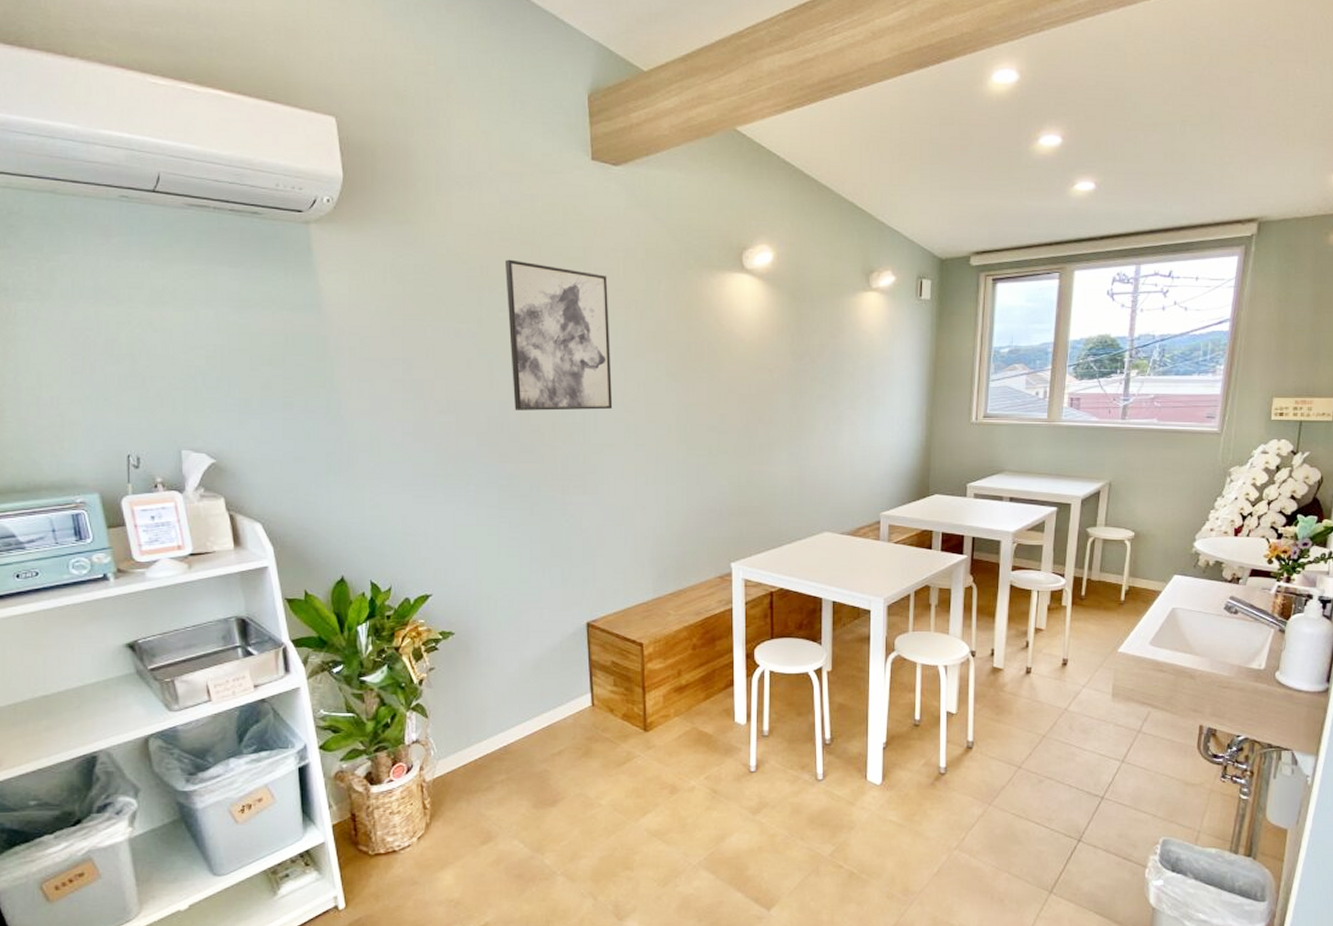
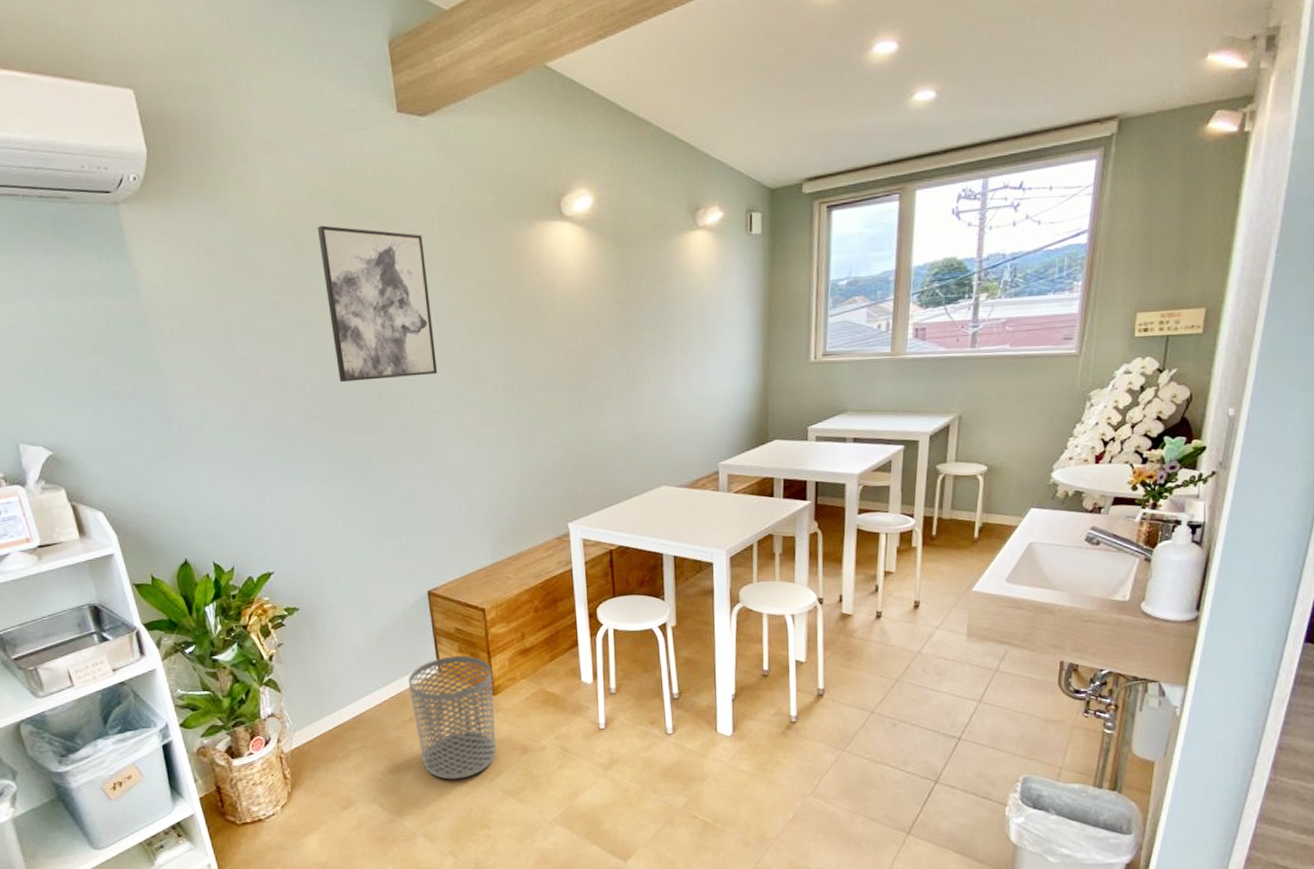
waste bin: none [559,689,646,817] -> present [408,655,496,780]

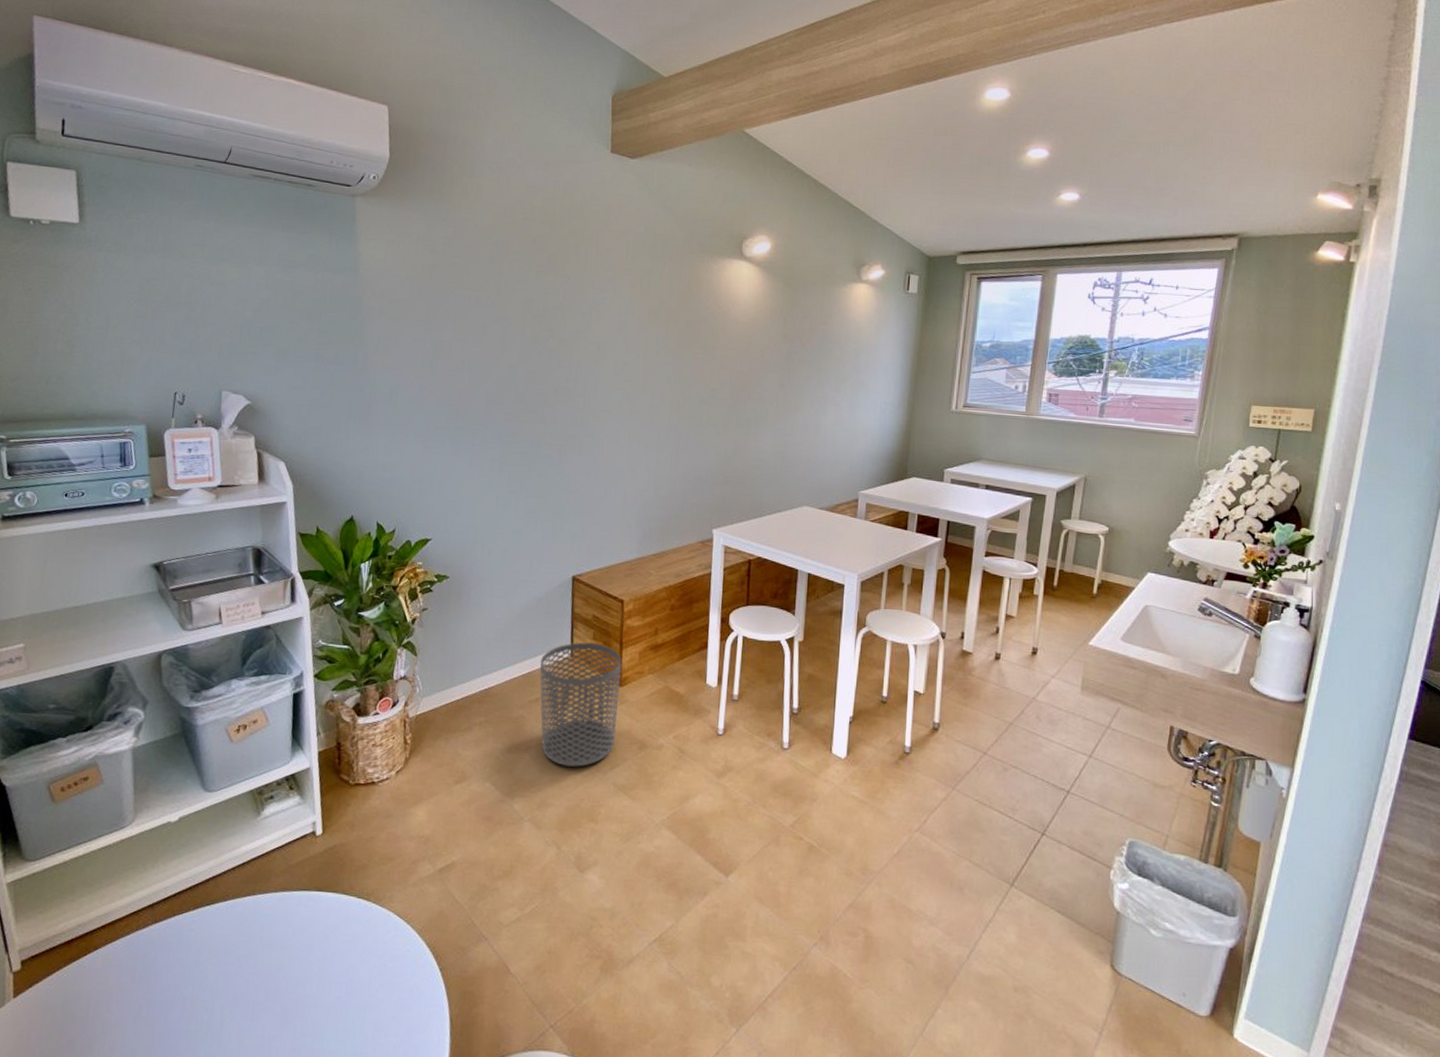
wall art: present [318,225,438,382] -> none [522,237,617,378]

